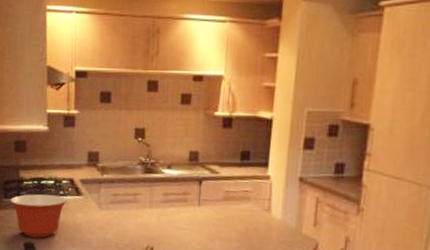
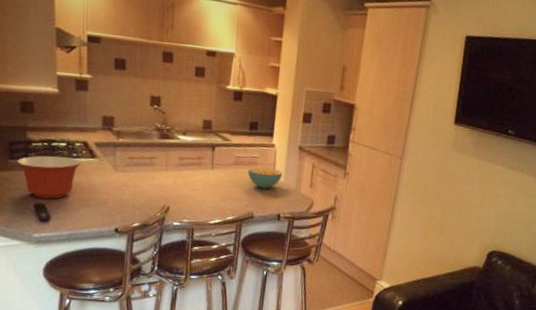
cereal bowl: none [238,202,280,229] -> present [247,167,283,189]

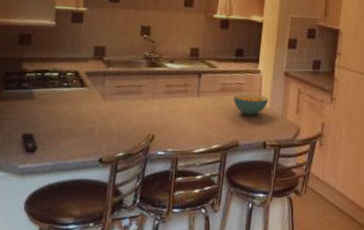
mixing bowl: present [17,155,81,199] -> none [10,85,71,129]

